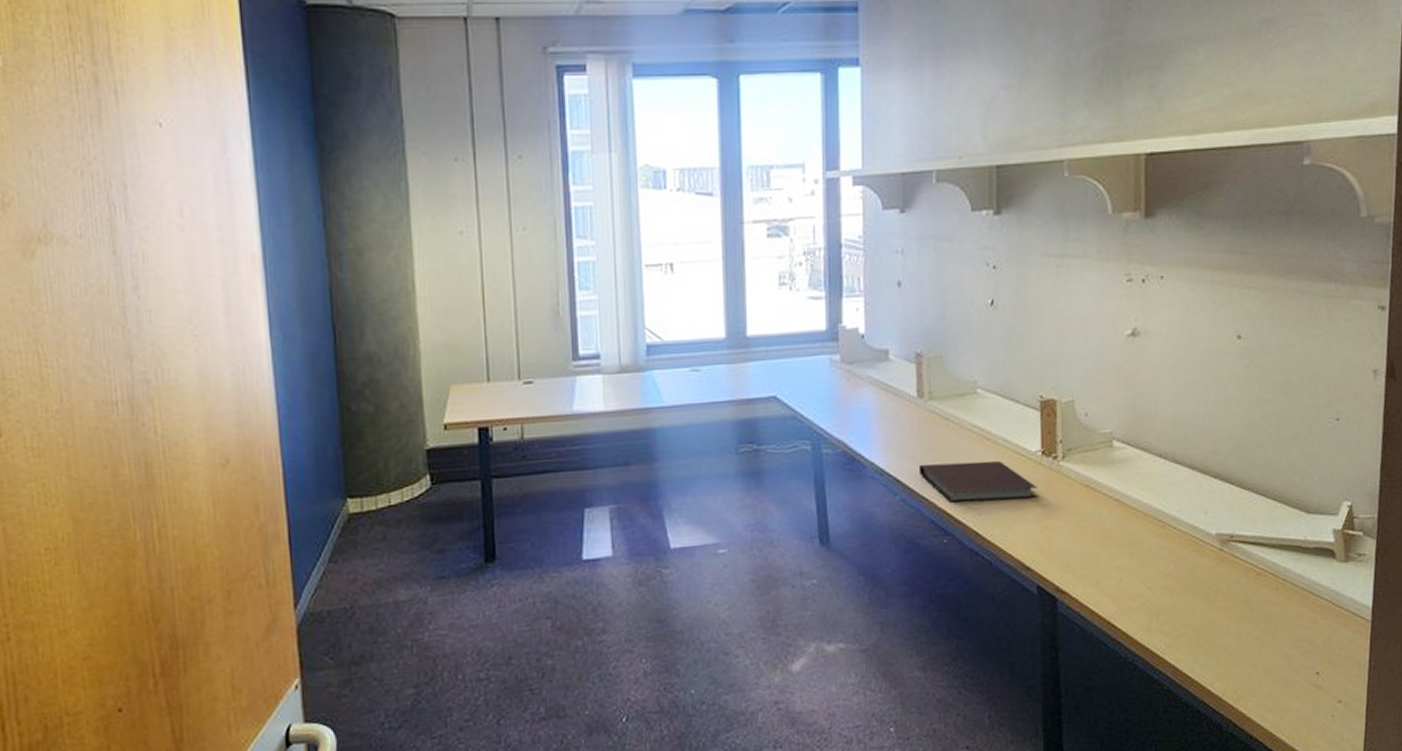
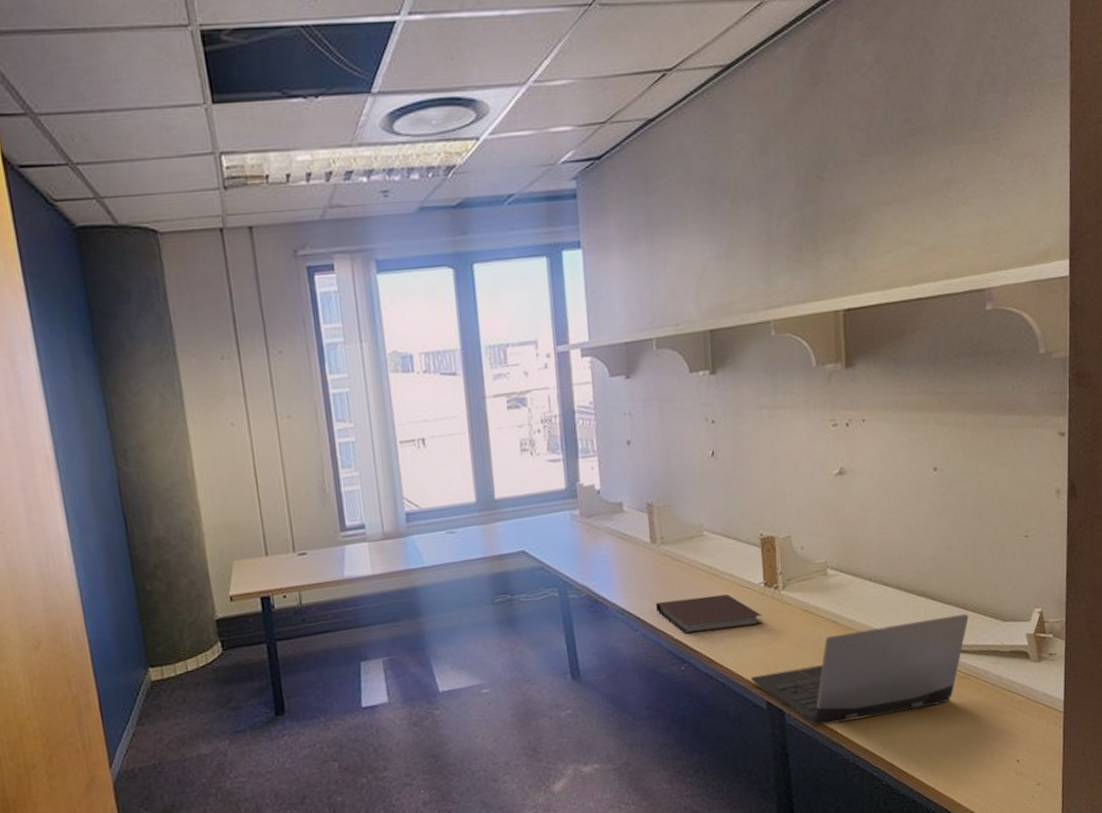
laptop computer: none [1020,501,1269,617] -> present [750,613,969,726]

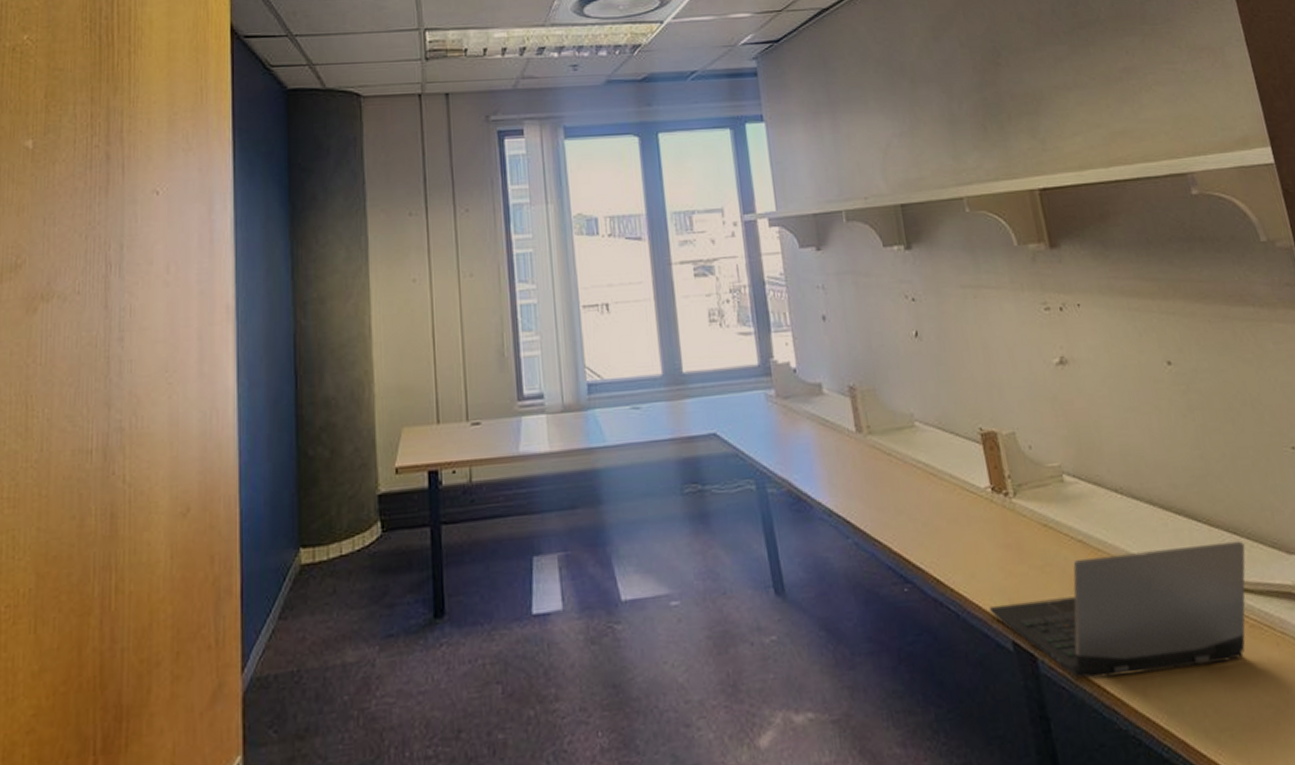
notebook: present [656,594,763,634] -> none [868,498,996,546]

